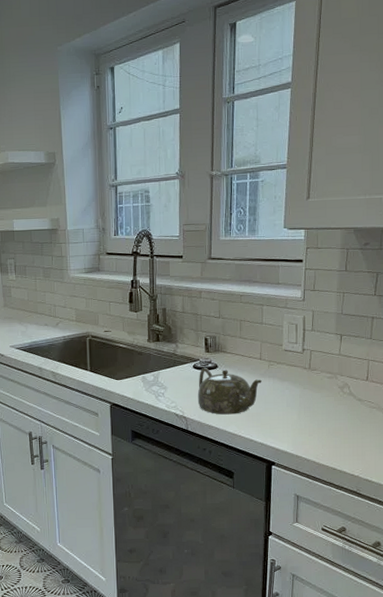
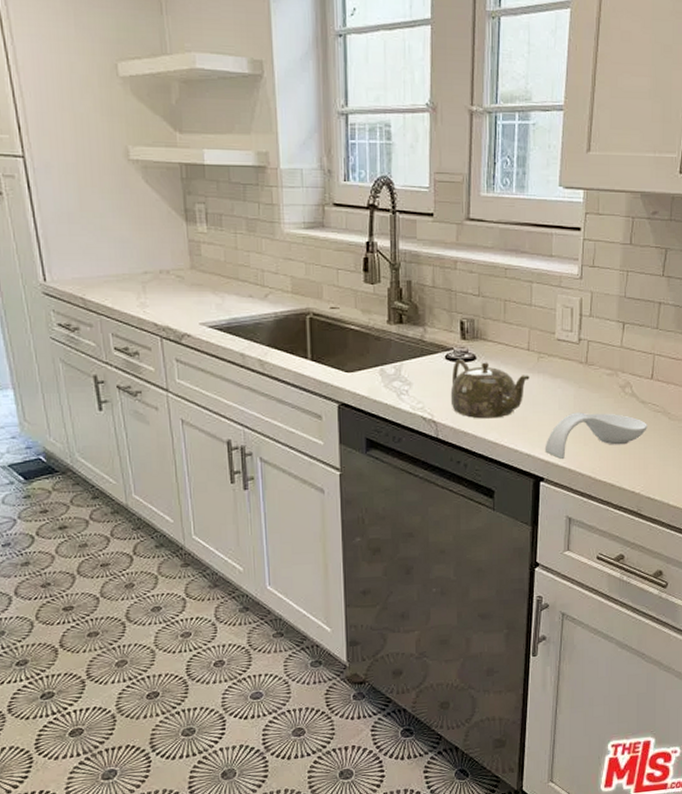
spoon rest: none [275,409,364,448] -> present [544,412,647,460]

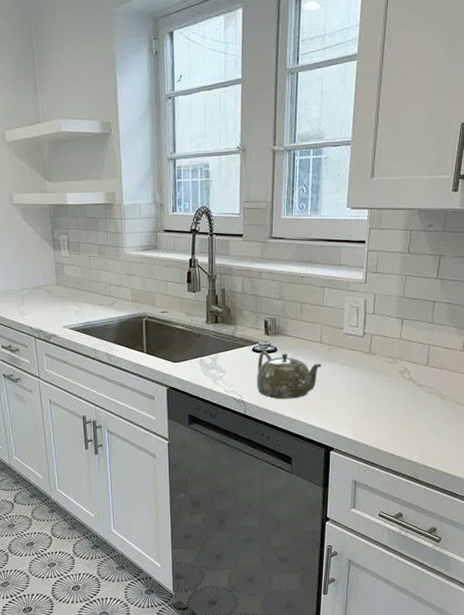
spoon rest: present [544,412,647,460] -> none [334,394,423,433]

